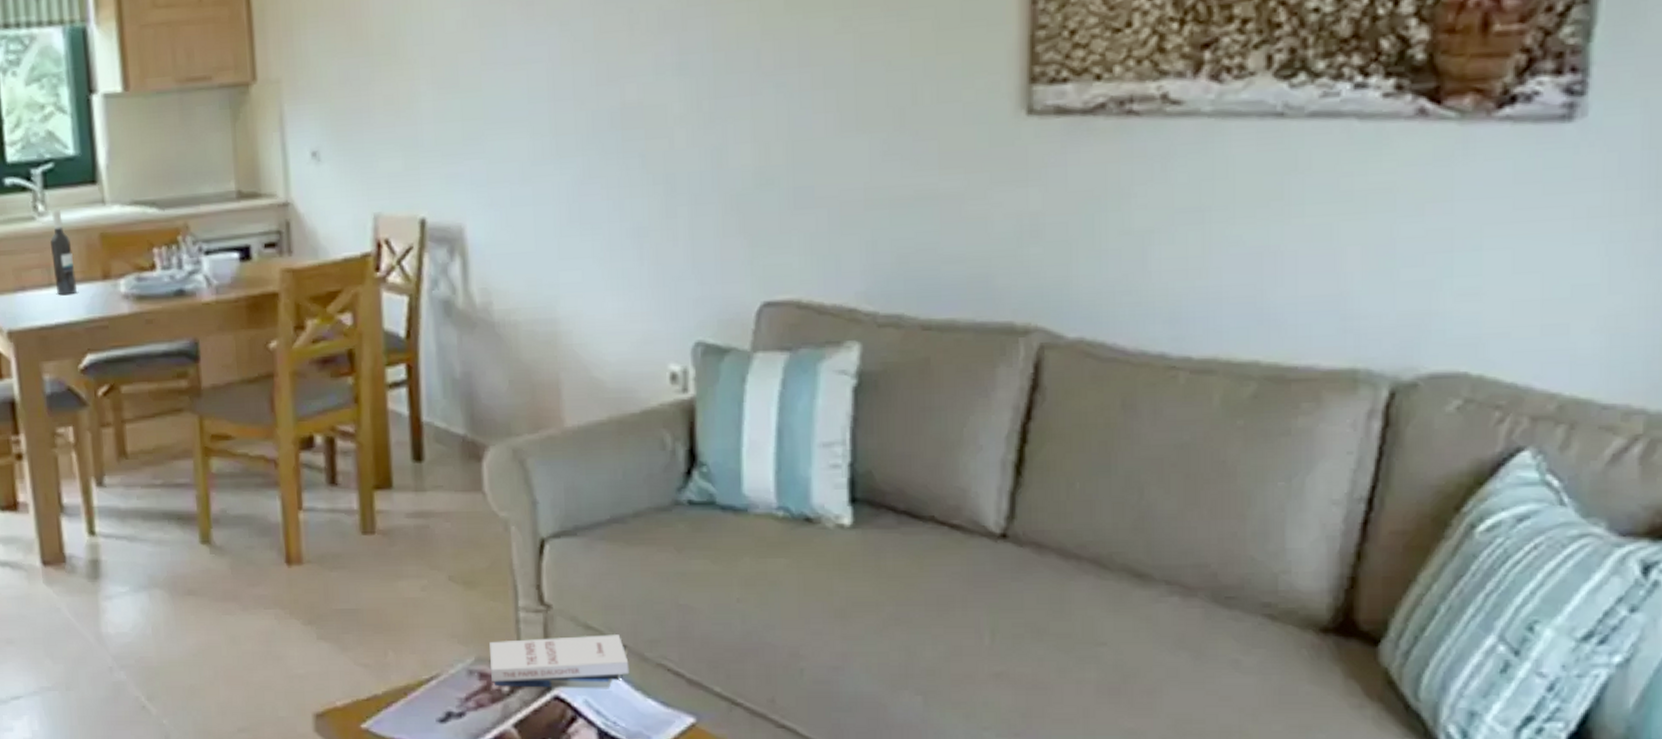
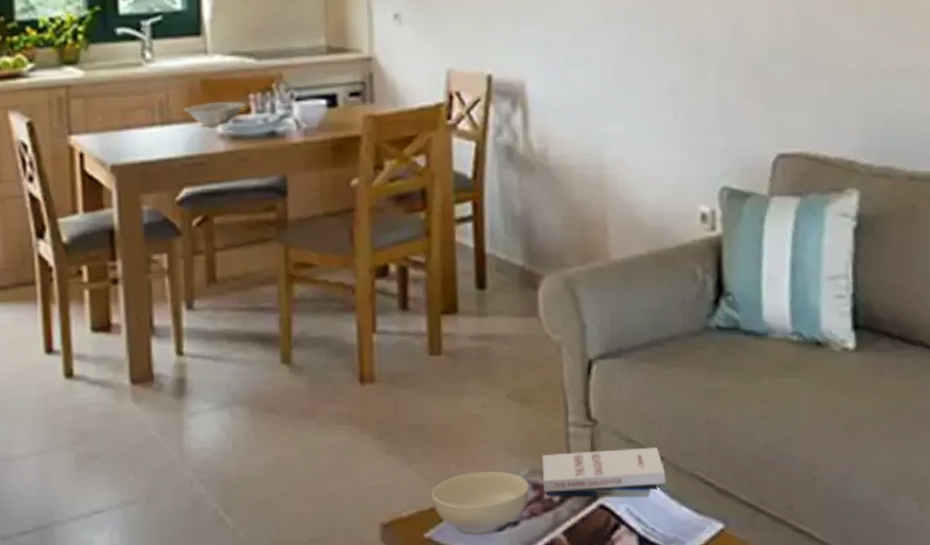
wine bottle: present [49,208,77,296] -> none [155,56,178,134]
bowl: none [82,257,150,287] -> present [183,101,246,128]
bowl: none [368,658,476,726] -> present [431,470,529,534]

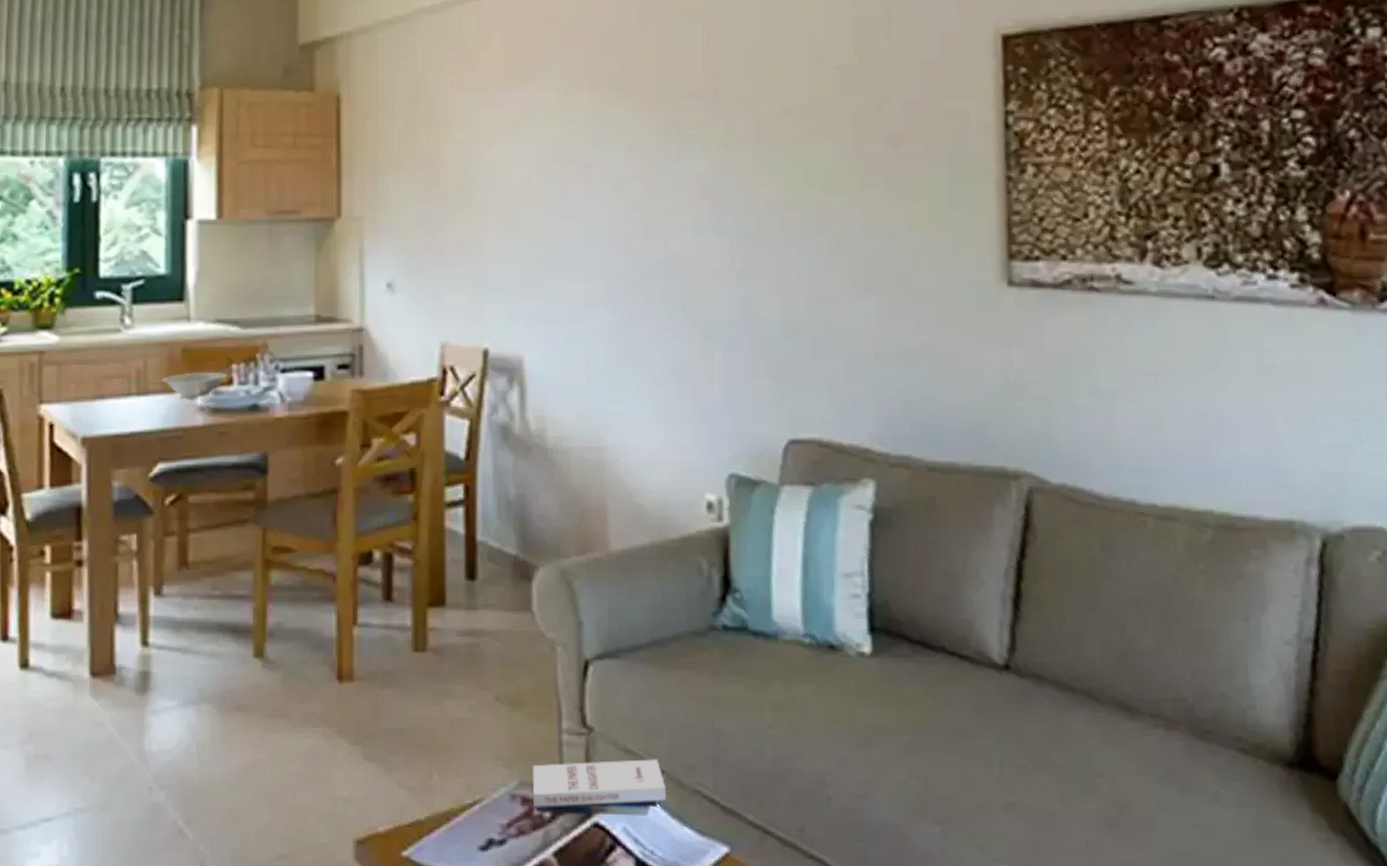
bowl: present [431,470,529,534] -> none [411,782,518,854]

